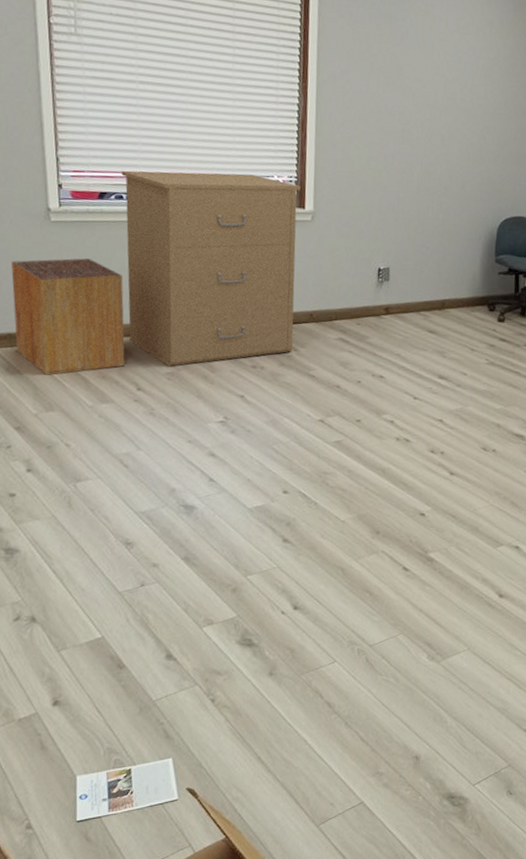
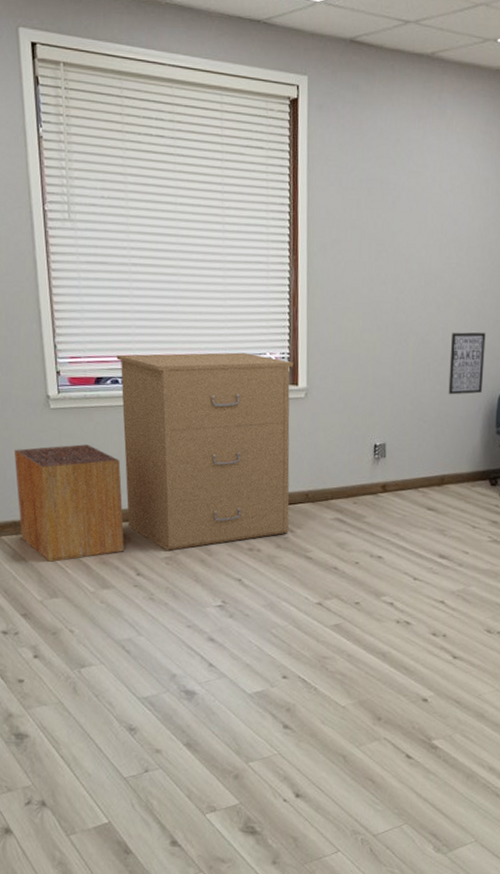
wall art: none [450,164,487,224] -> present [448,332,486,395]

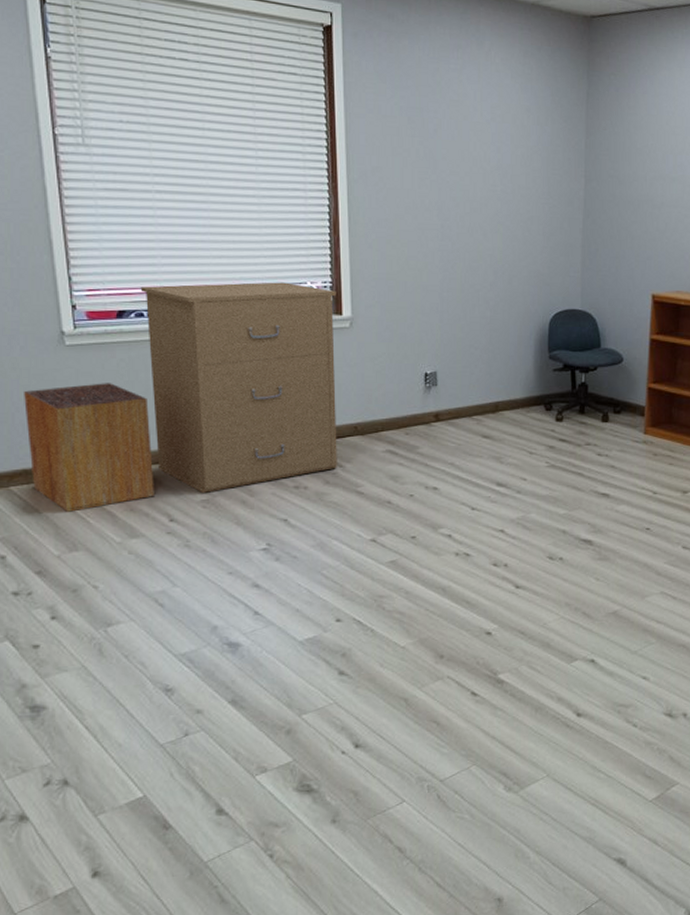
wall art: present [448,332,486,395] -> none [498,258,534,321]

